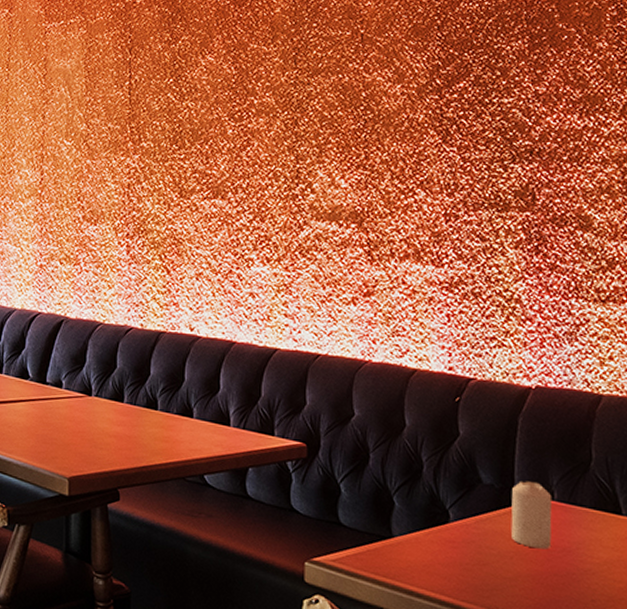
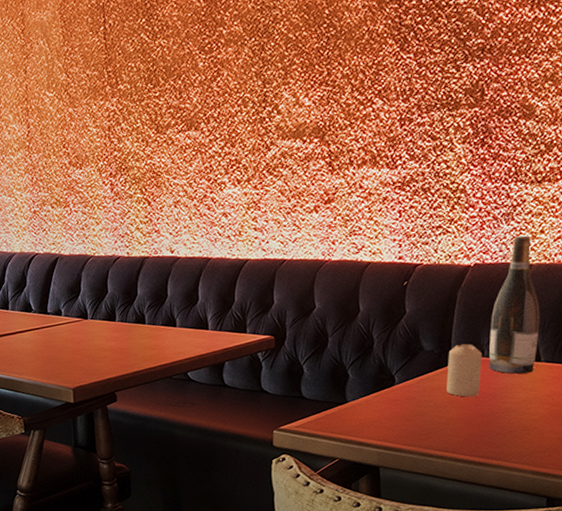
wine bottle: none [559,360,617,528] -> present [489,235,540,374]

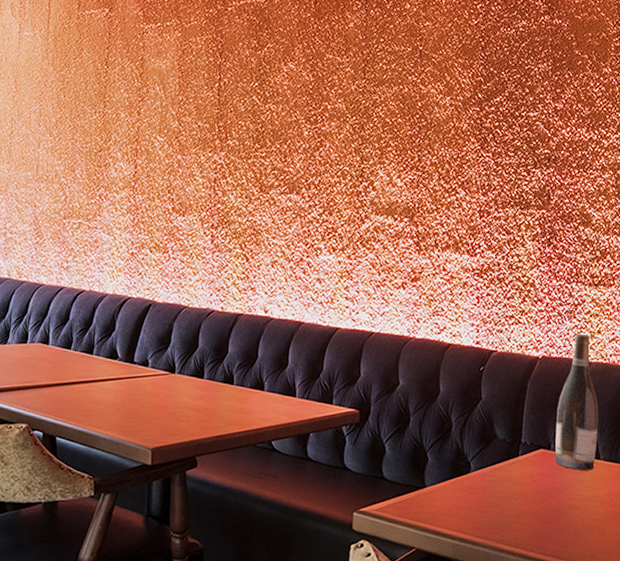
candle: present [446,344,483,397] -> none [517,435,550,491]

